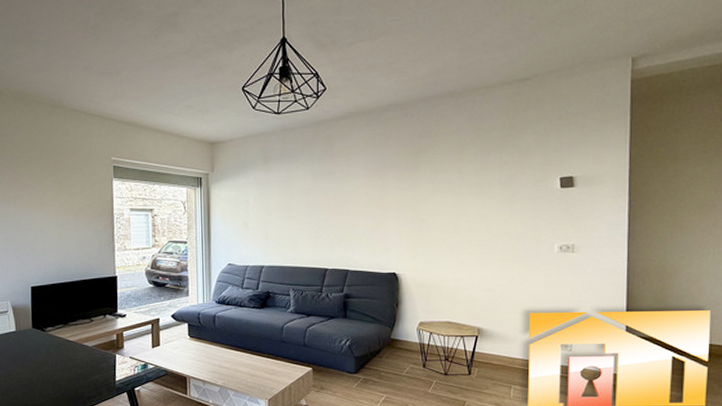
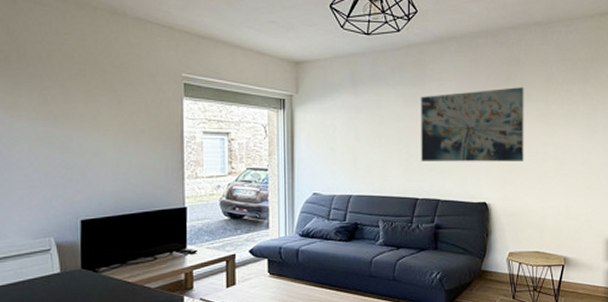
wall art: none [330,158,436,234] -> present [421,87,524,162]

